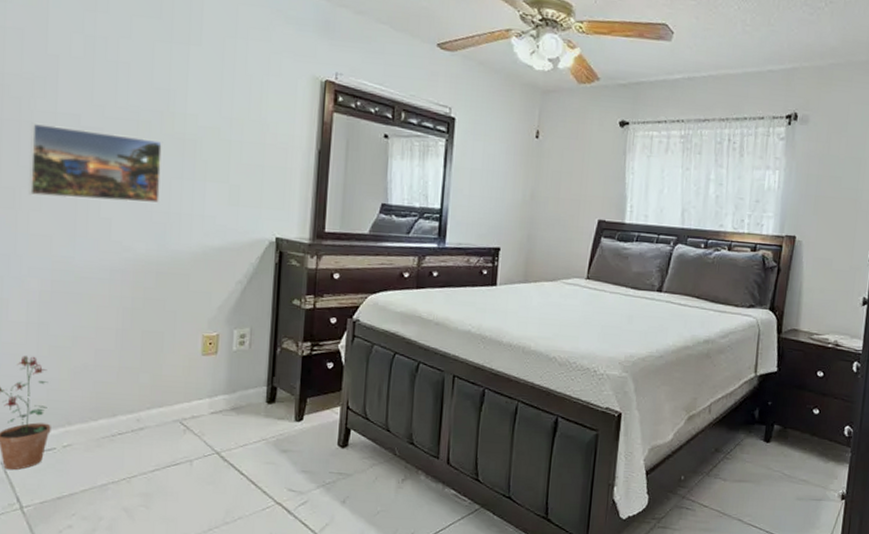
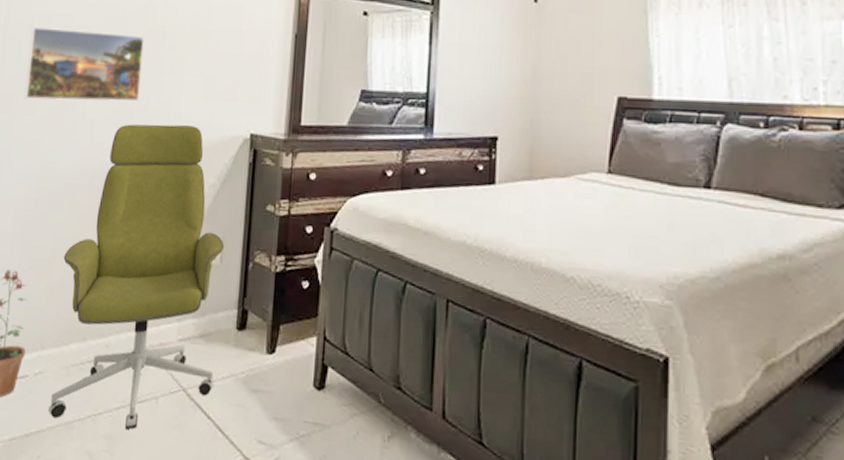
office chair: none [79,224,252,487] -> present [47,124,224,429]

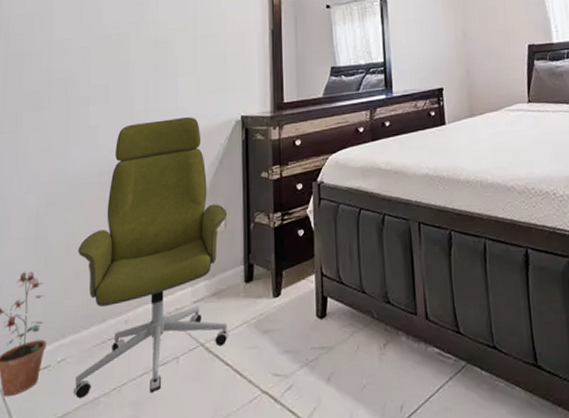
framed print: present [25,26,145,102] -> none [29,48,139,118]

